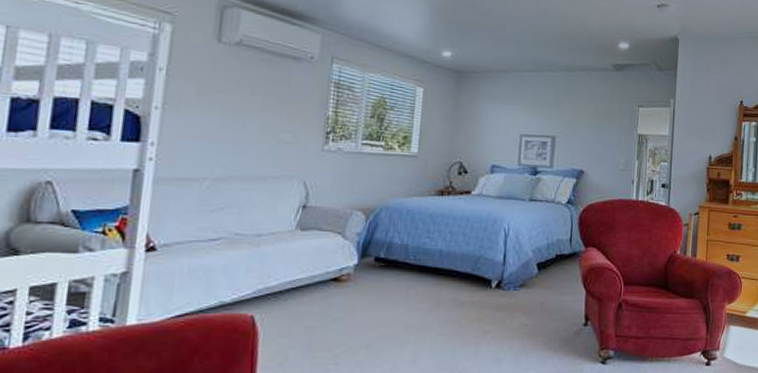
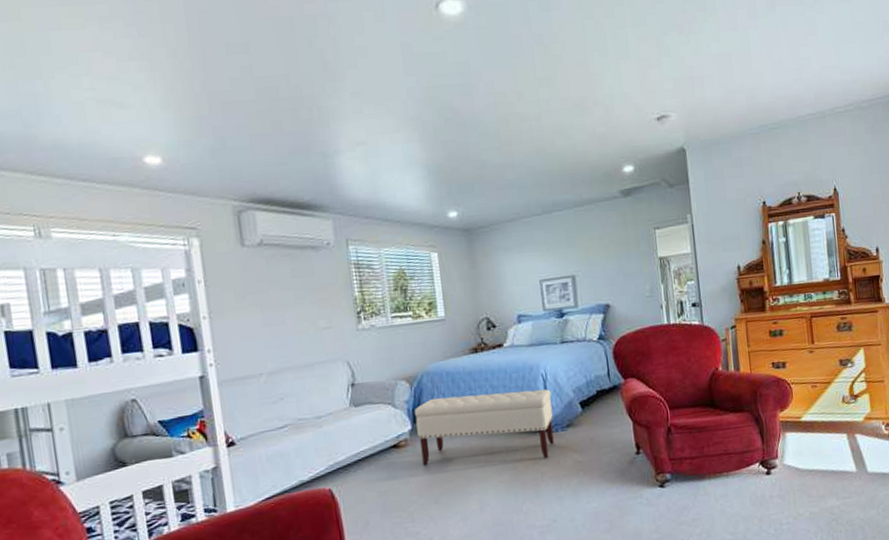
bench: none [361,235,510,316] -> present [414,389,554,466]

